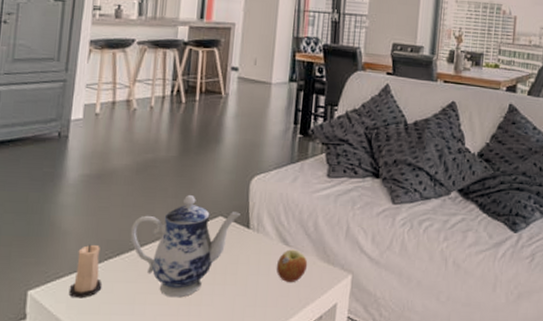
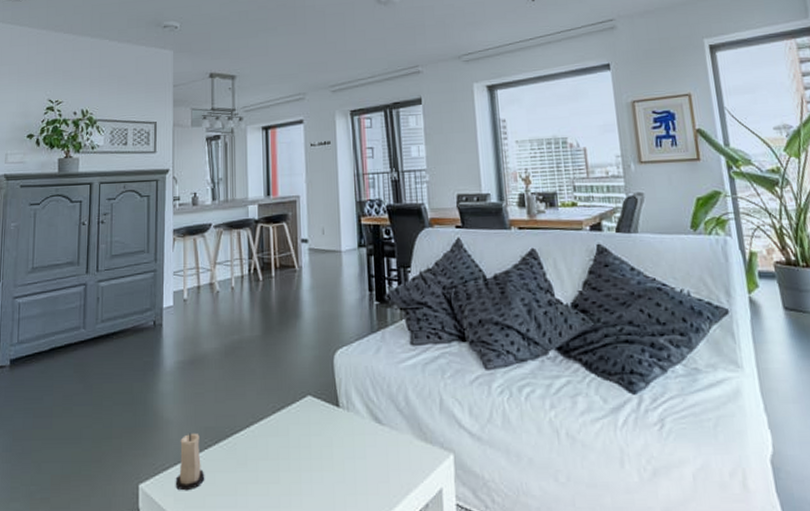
teapot: present [130,195,240,298] -> none [225,375,328,487]
apple: present [276,249,308,282] -> none [371,428,405,465]

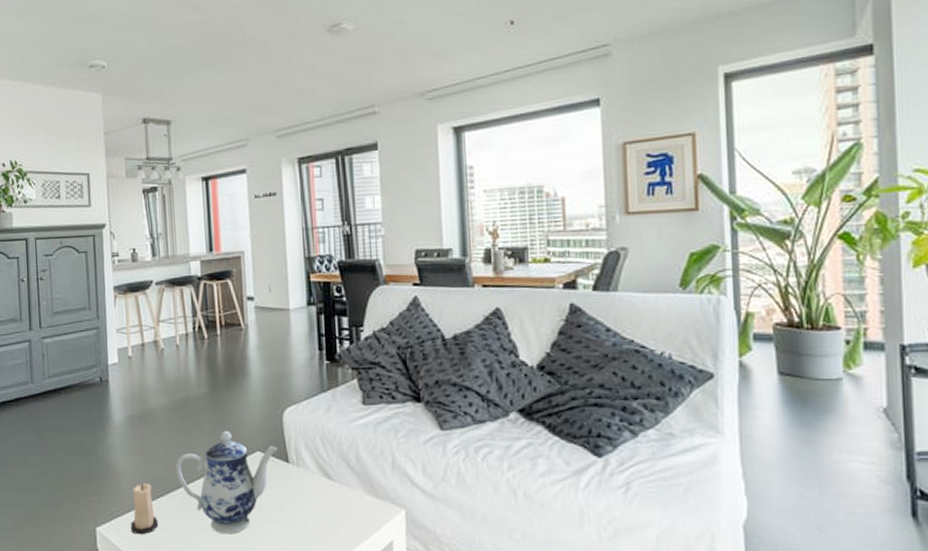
teapot: none [225,375,328,487] -> present [176,431,278,535]

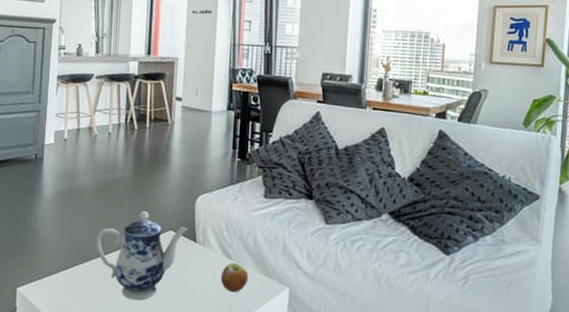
candle: present [130,483,159,535] -> none [48,251,75,297]
apple: none [321,483,355,518] -> present [220,262,249,292]

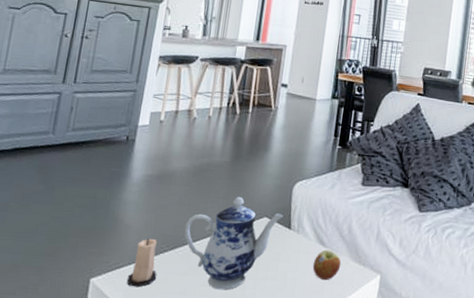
candle: none [48,251,75,297] -> present [127,238,157,287]

